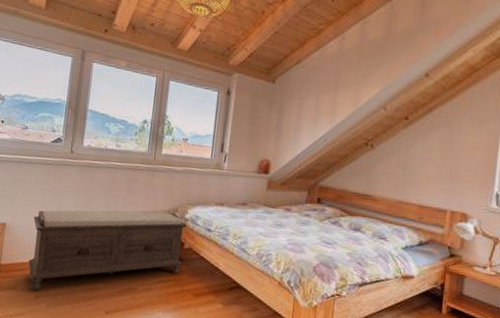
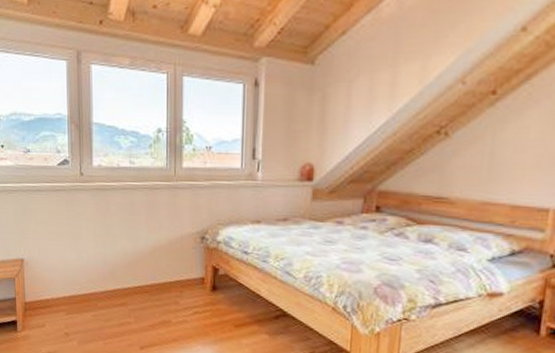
bench: present [28,210,187,291] -> none [51,234,220,328]

